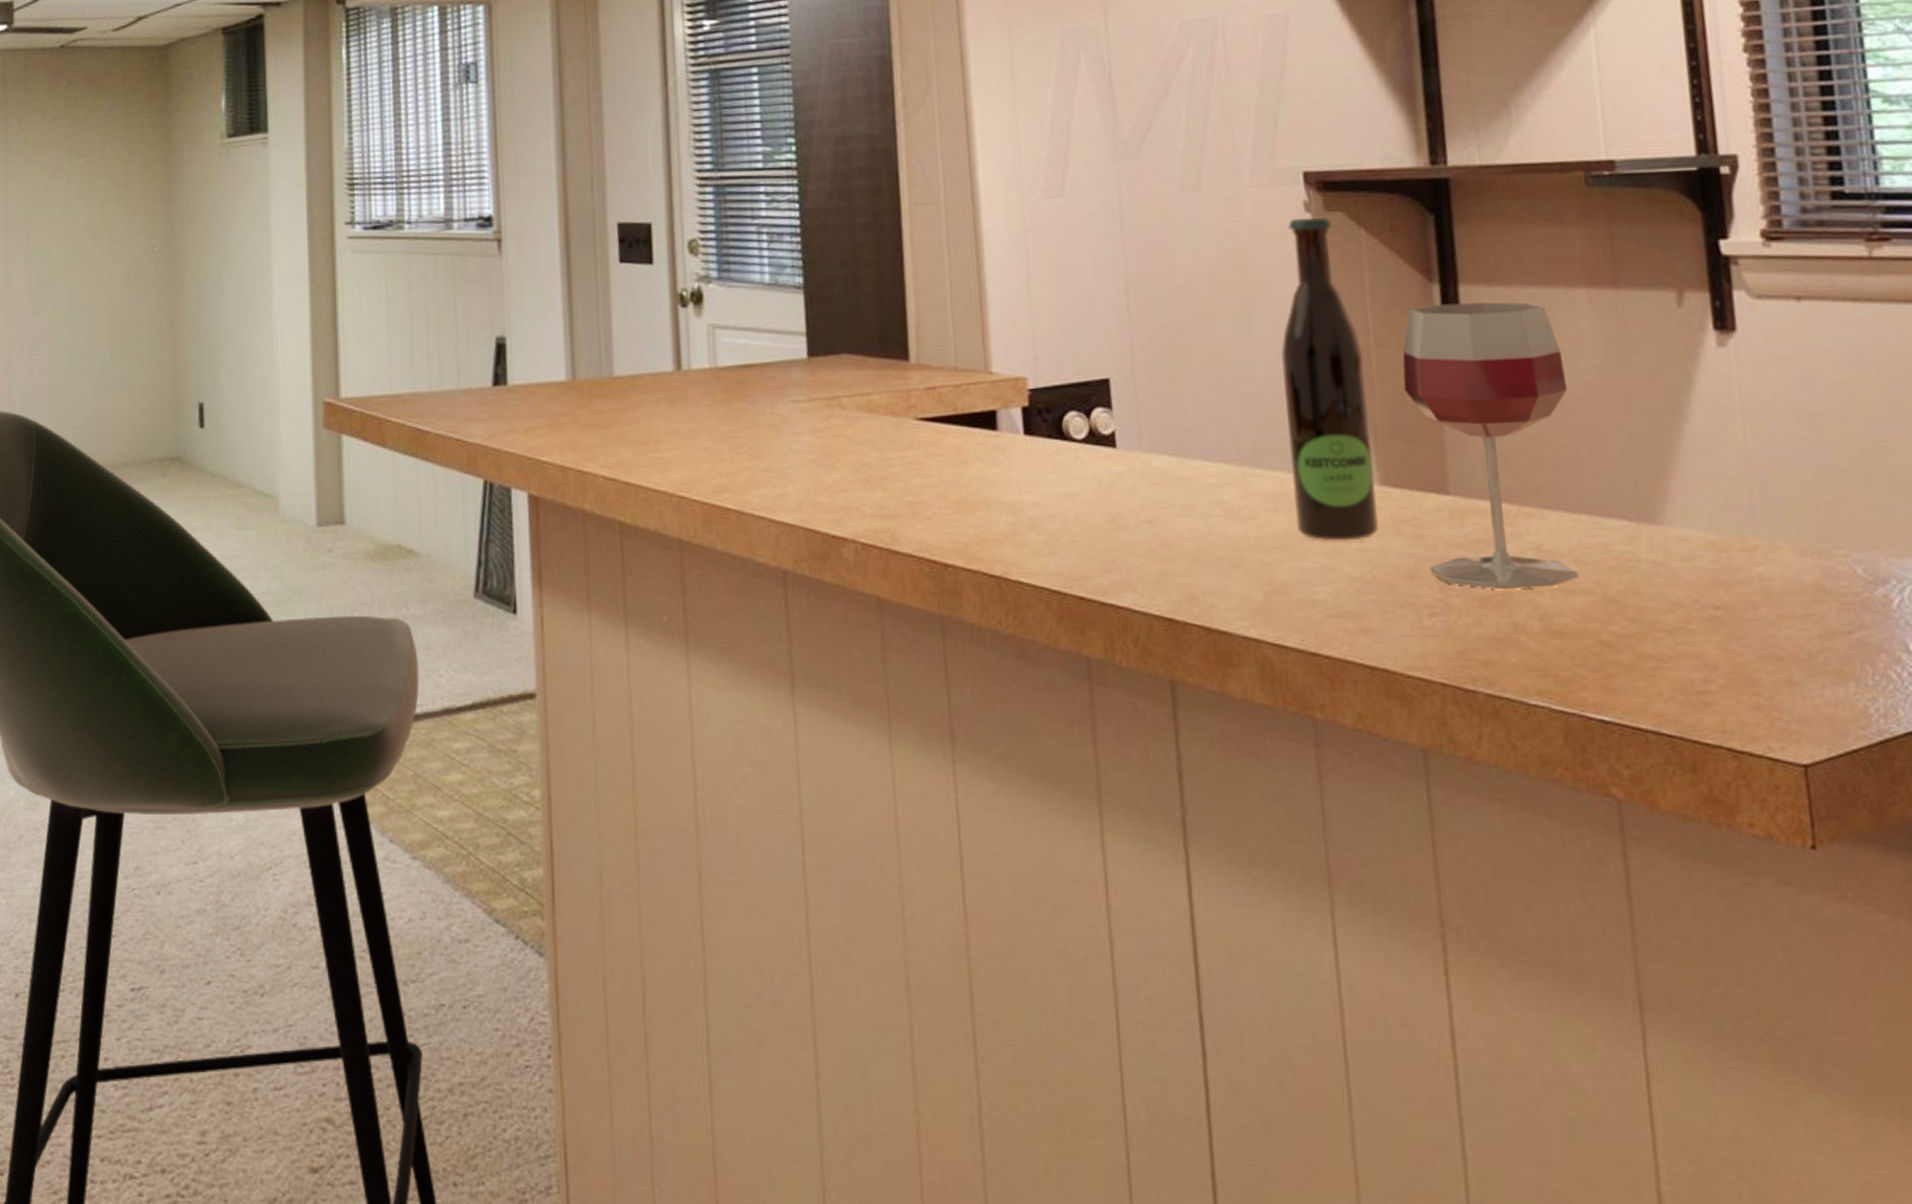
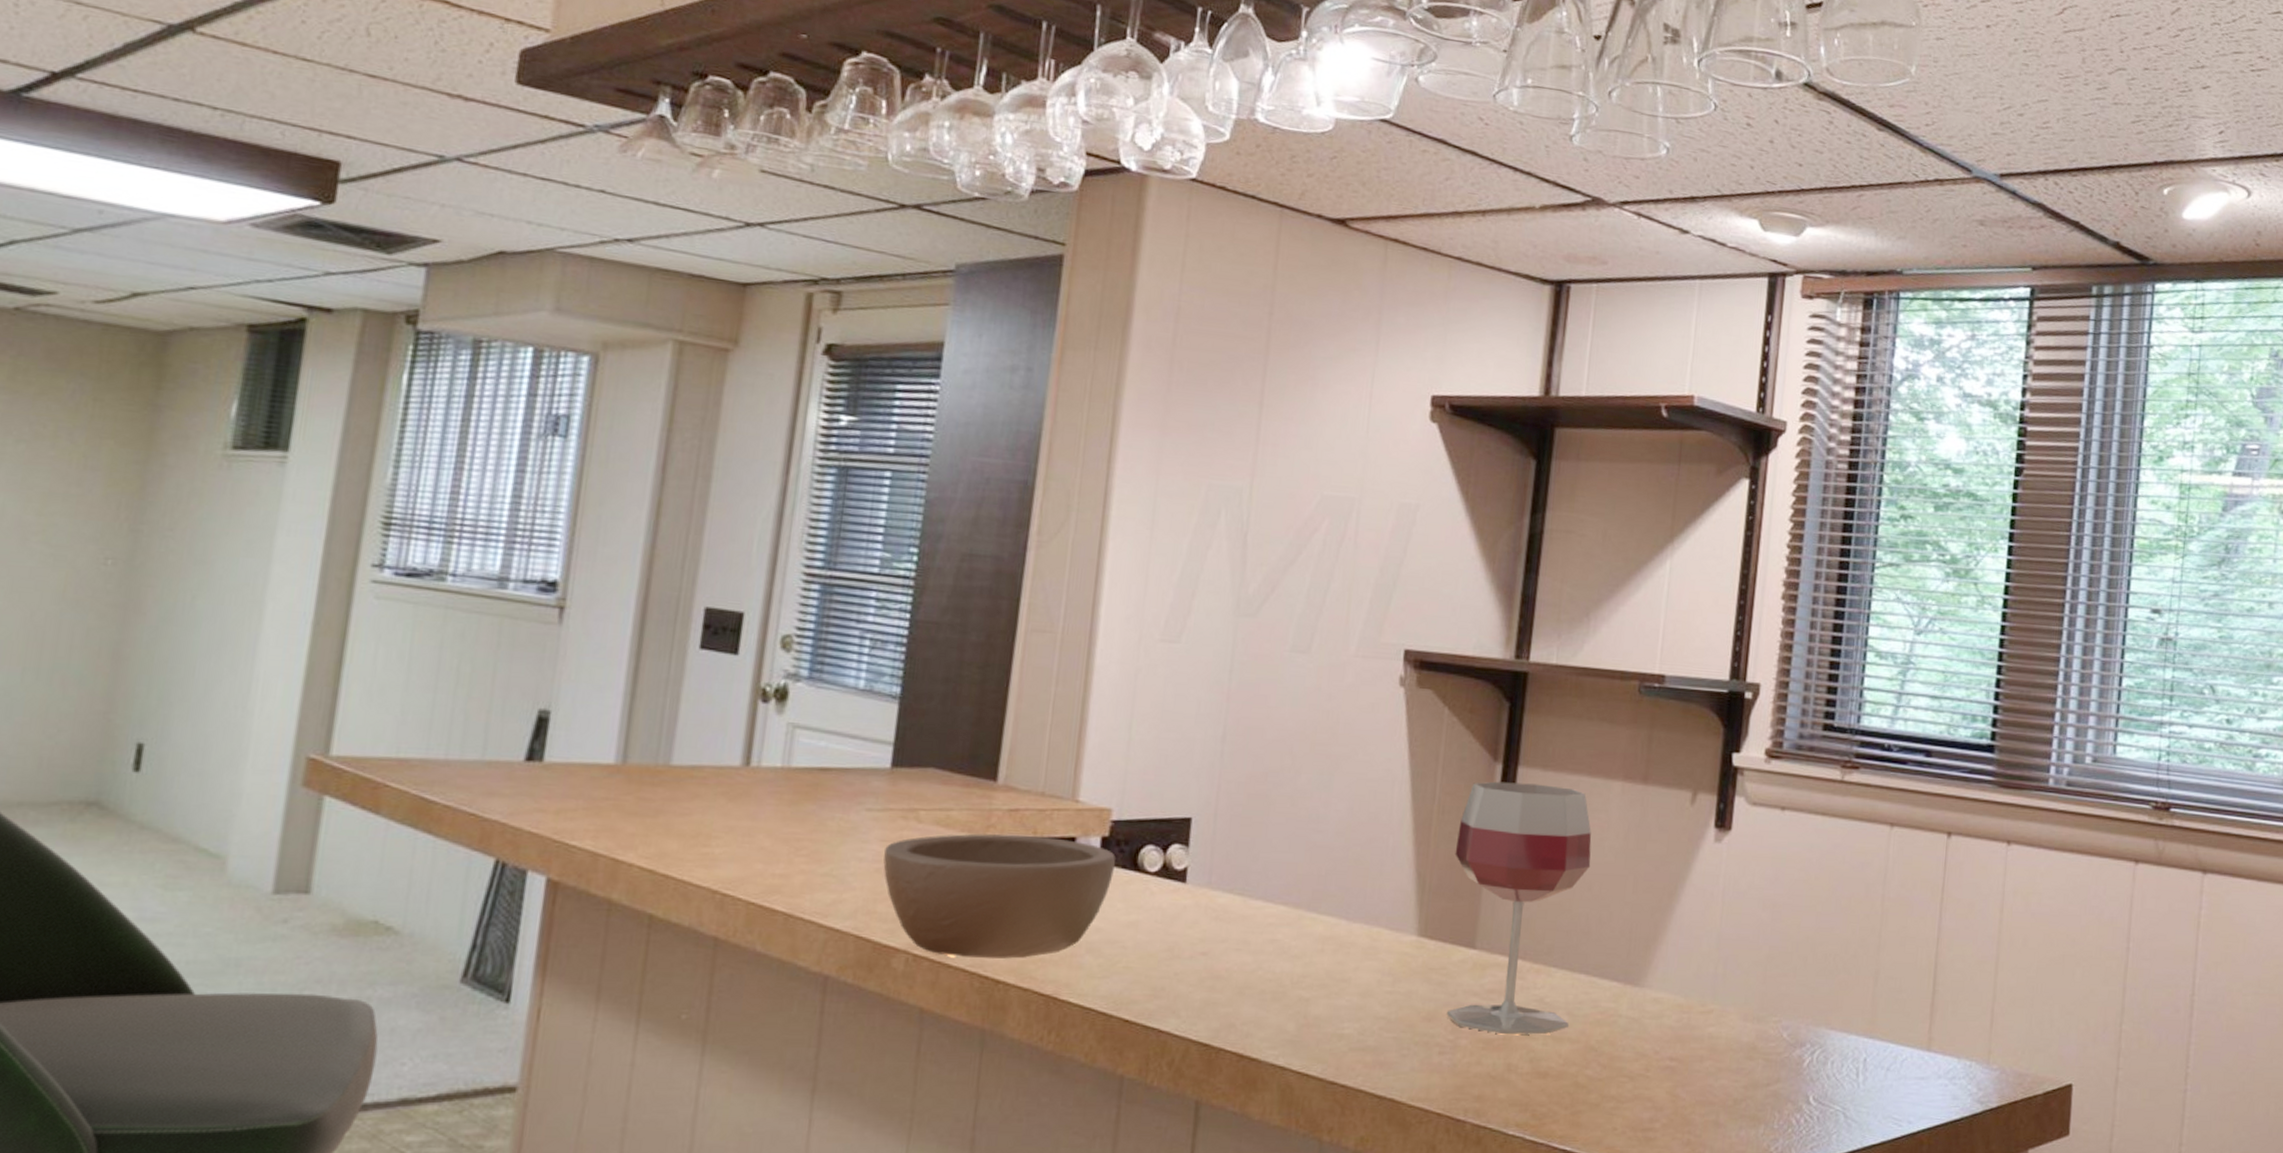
bowl: none [816,412,1041,543] -> present [883,834,1116,960]
bottle: present [1280,217,1380,542] -> none [1337,690,1426,984]

